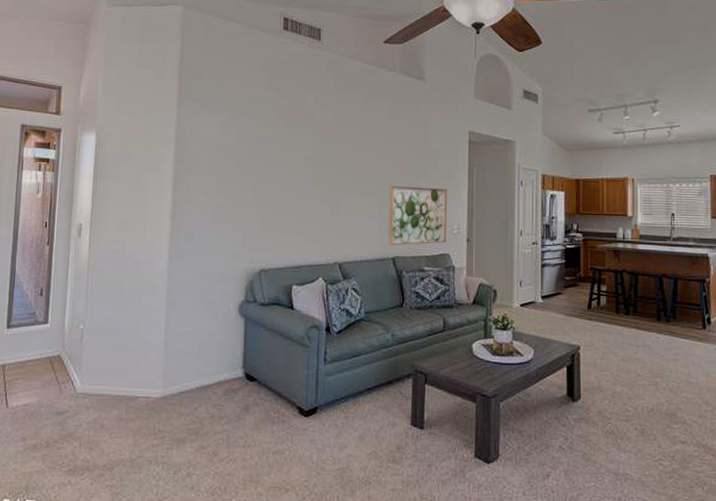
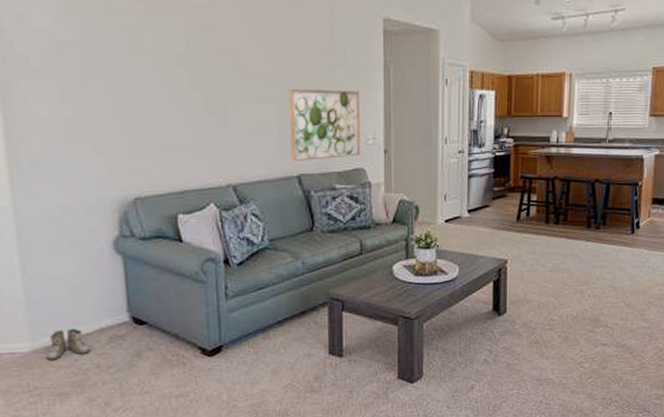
boots: none [172,379,209,408] -> present [46,328,91,362]

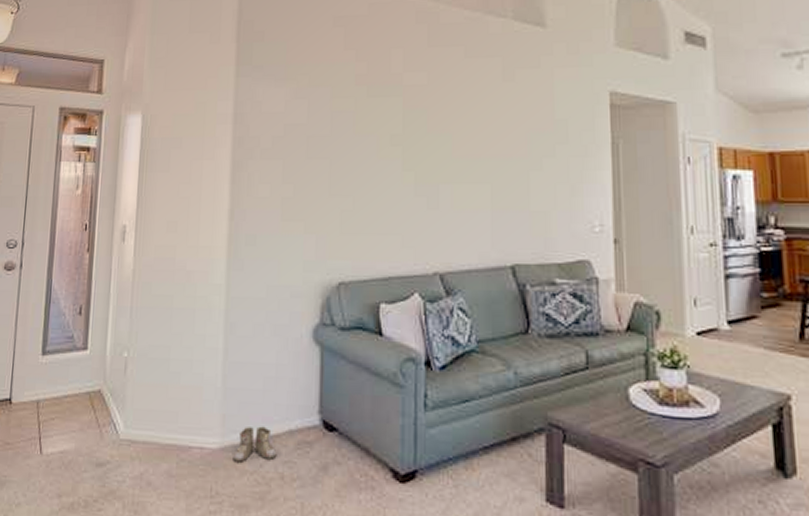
wall art: present [288,88,360,162] -> none [503,168,585,250]

